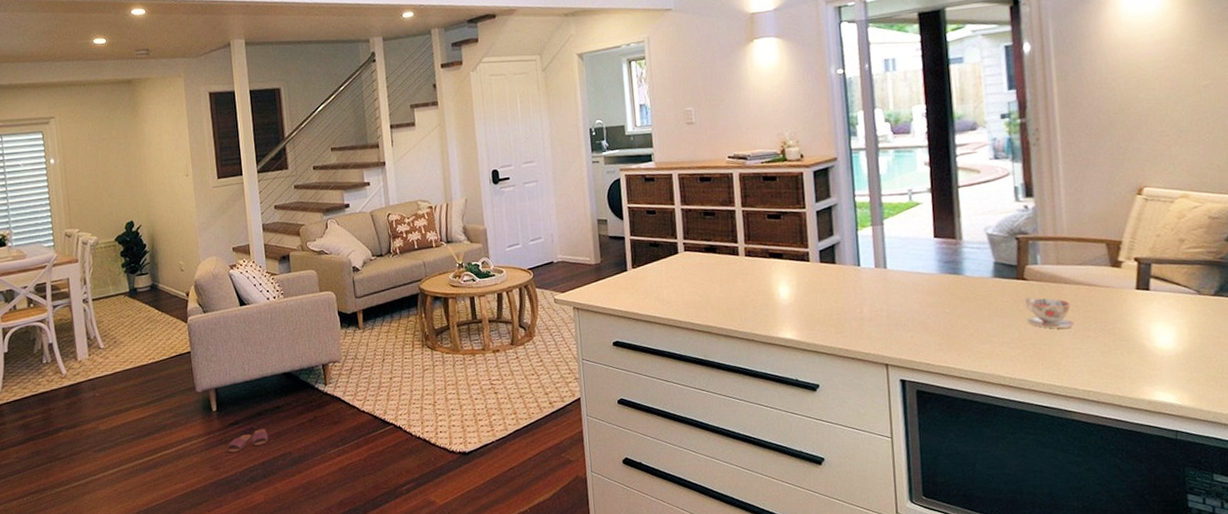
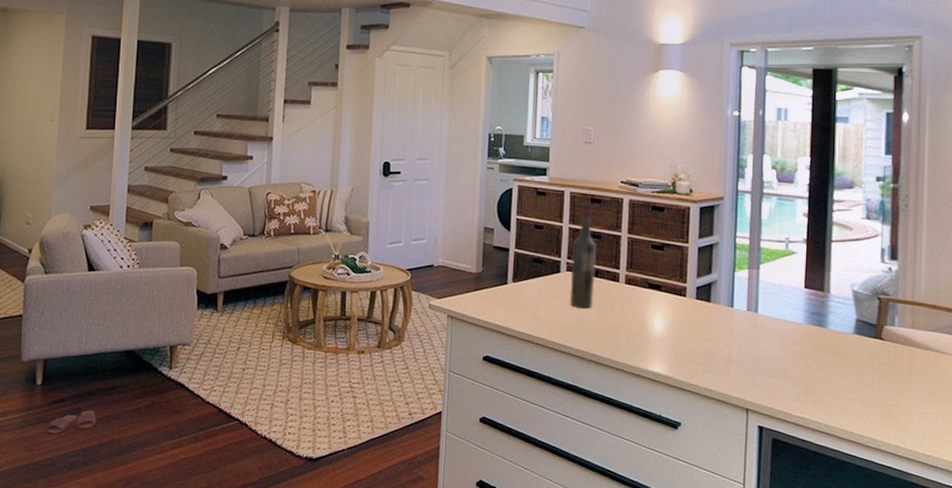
wine bottle: none [687,183,715,286] -> present [569,204,597,308]
teacup: present [1024,296,1074,329] -> none [880,356,922,391]

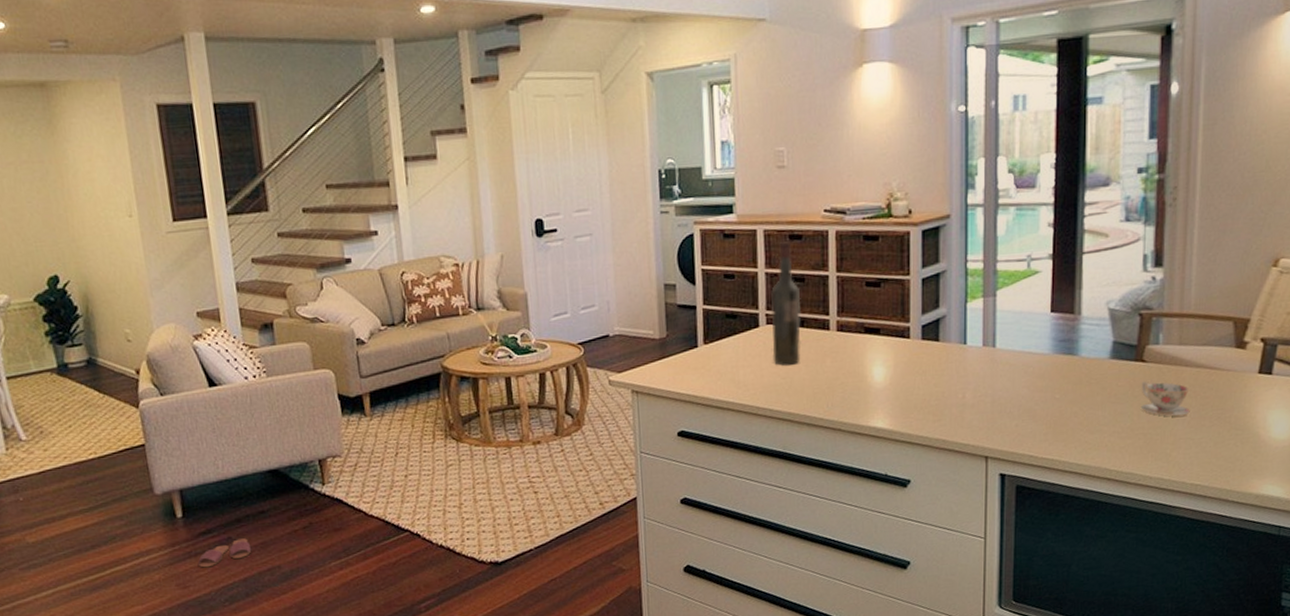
teacup: none [880,356,922,391] -> present [1141,381,1190,417]

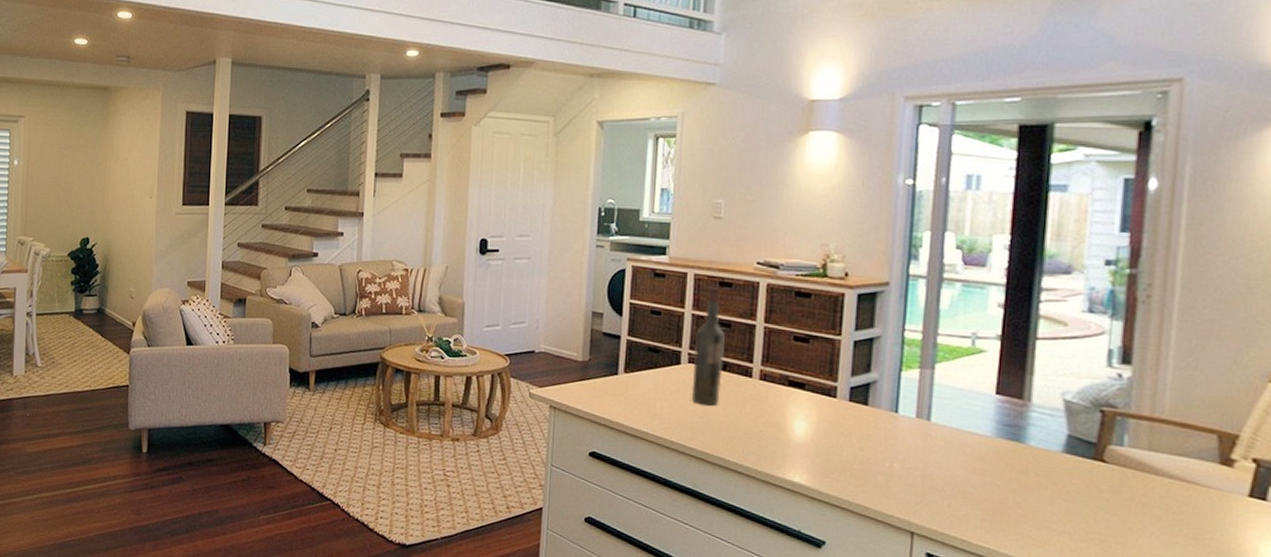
slippers: present [198,538,252,568] -> none [152,480,197,501]
teacup: present [1141,381,1190,417] -> none [1099,482,1160,528]

